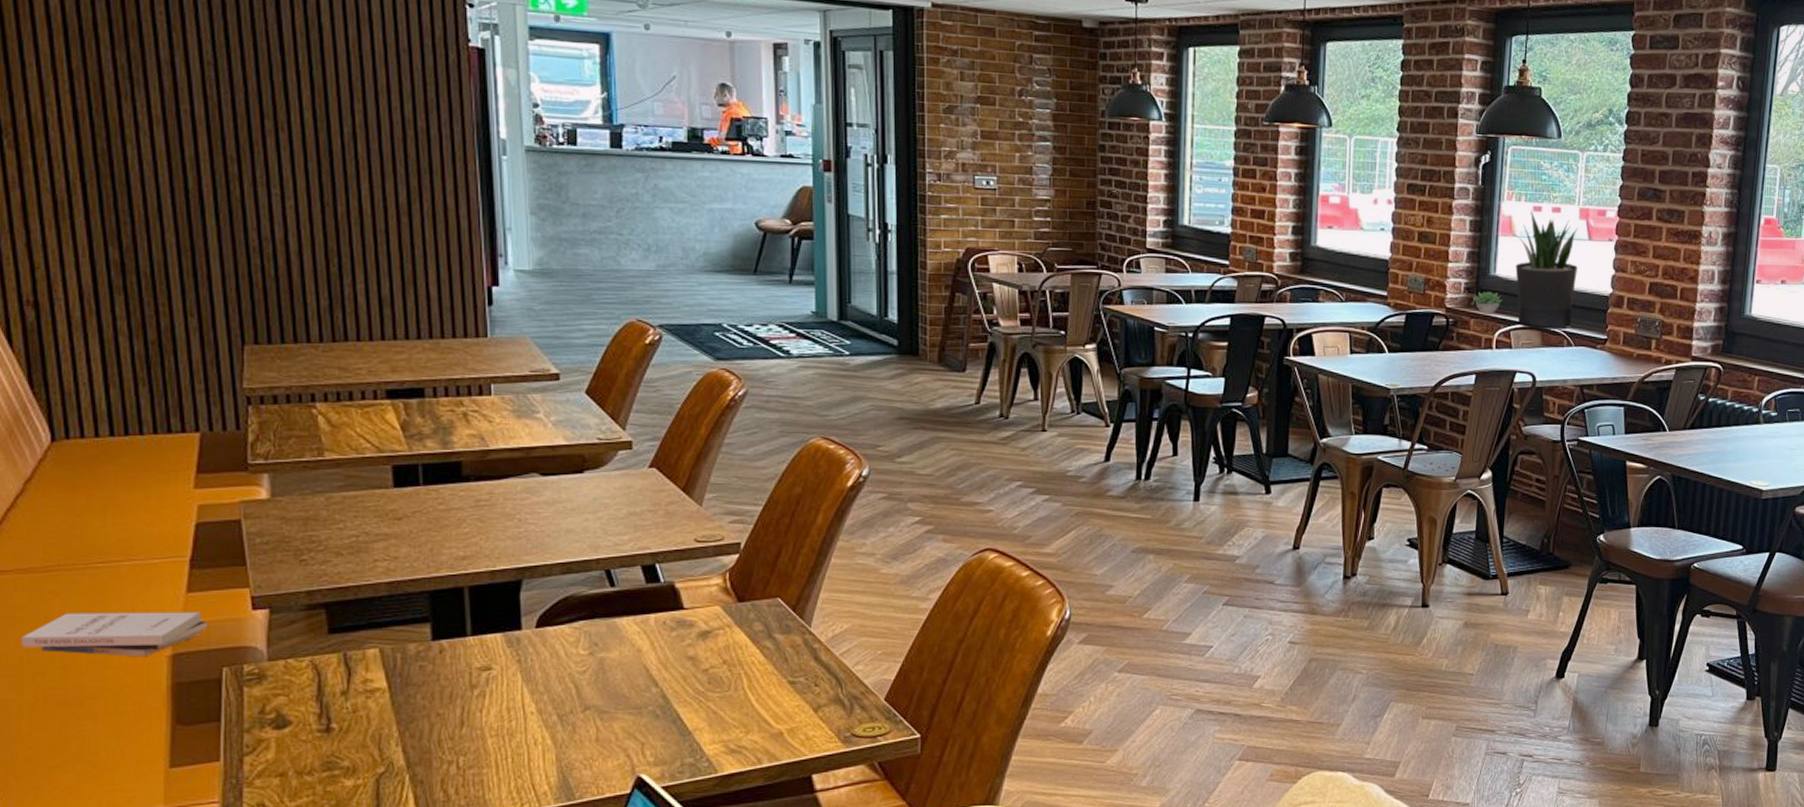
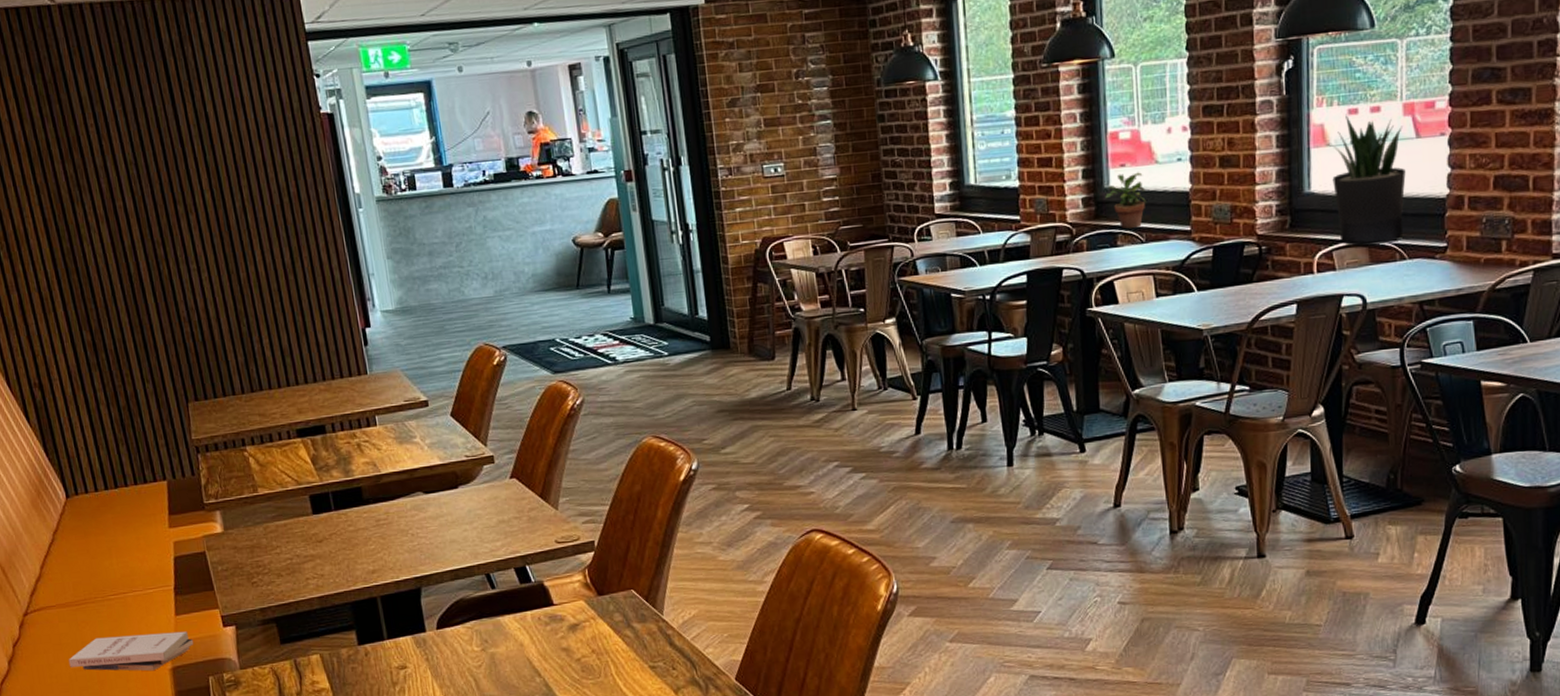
potted plant: none [1311,235,1349,288] -> present [1105,172,1146,230]
succulent plant: present [1472,291,1503,314] -> none [1286,210,1321,236]

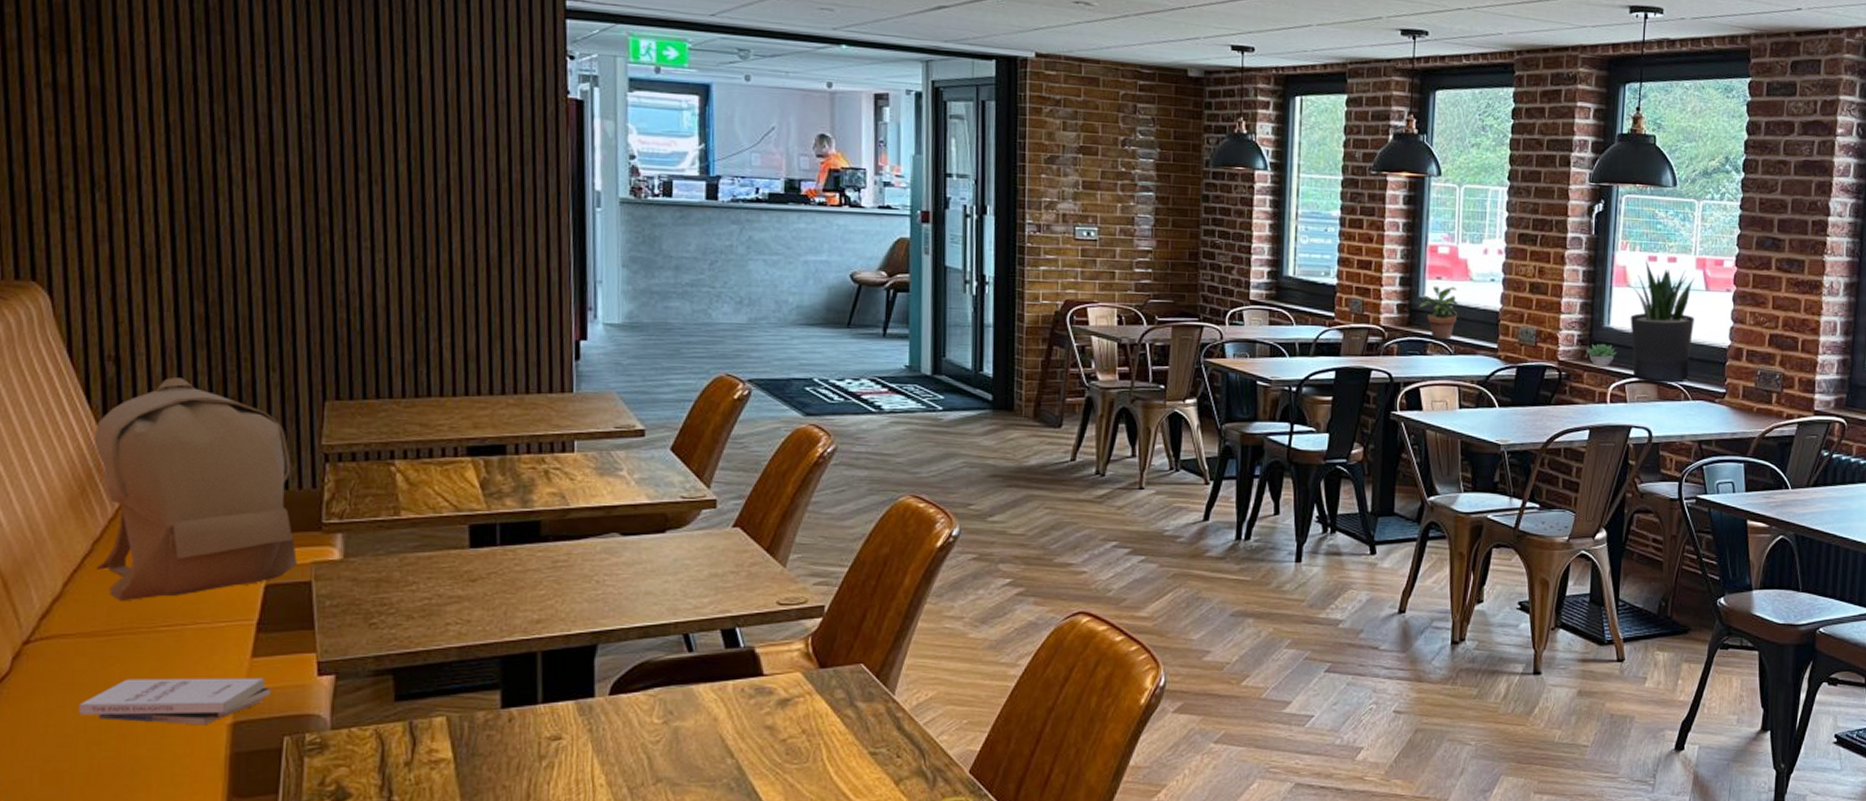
backpack: none [37,395,193,578] -> present [93,377,297,602]
succulent plant: none [1286,210,1321,236] -> present [1586,343,1618,367]

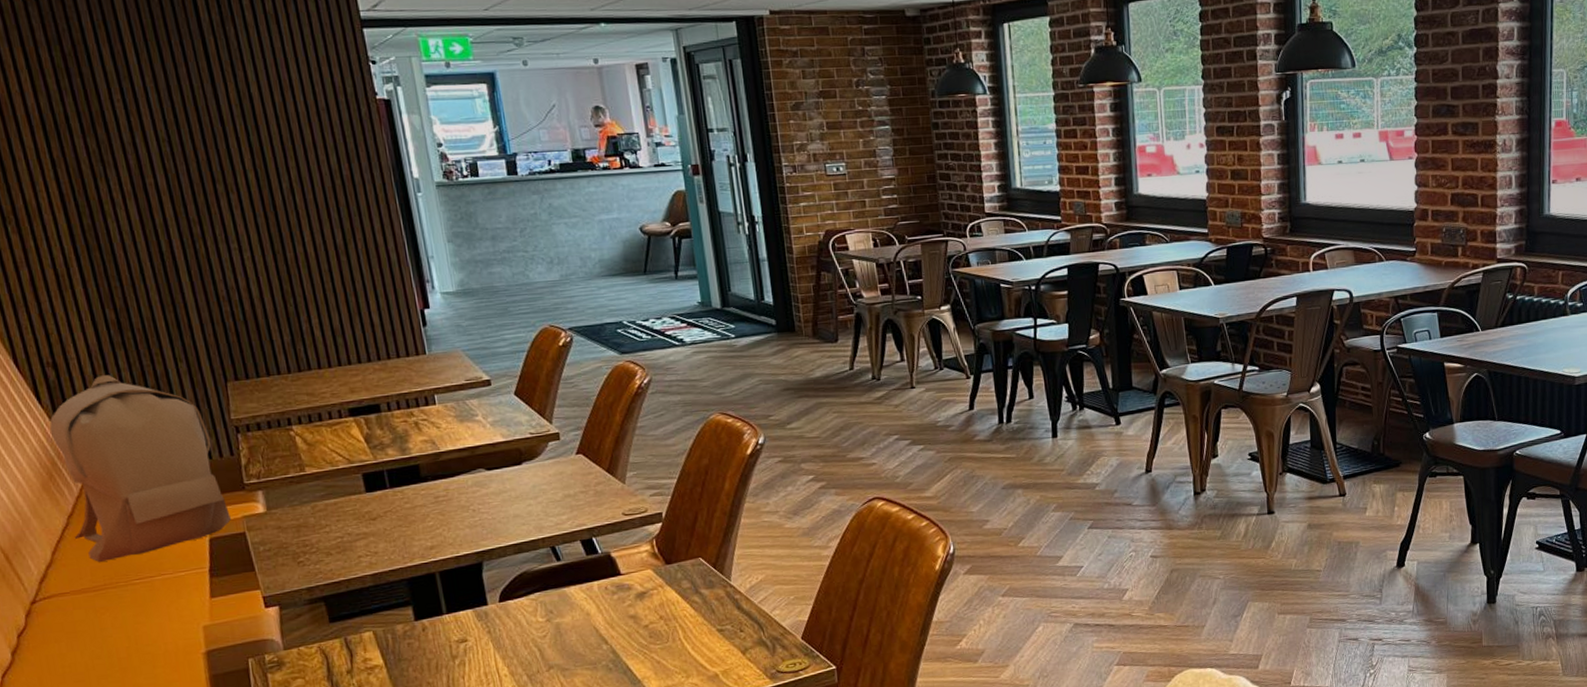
books: present [78,678,272,726] -> none [84,613,232,658]
potted plant: present [1419,286,1458,340] -> none [1135,181,1170,231]
succulent plant: present [1586,343,1618,367] -> none [1286,218,1315,240]
planter: present [1630,260,1694,384] -> none [1323,138,1382,250]

